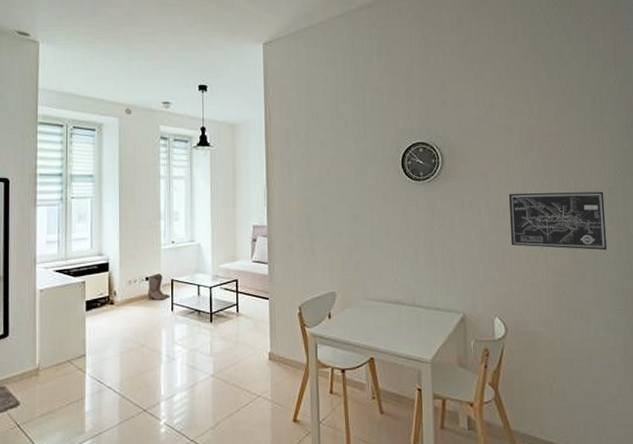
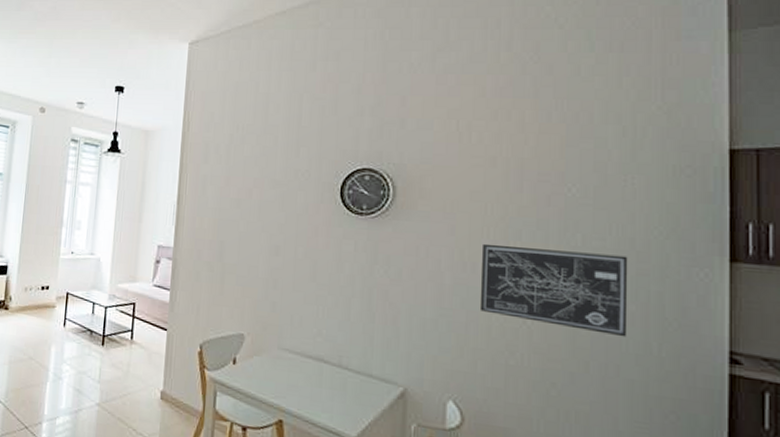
boots: present [147,273,170,300] -> none [41,284,64,313]

